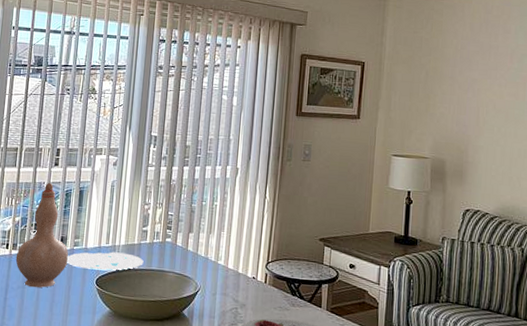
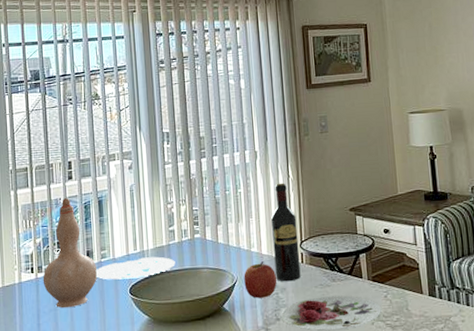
apple: none [206,275,239,311] -> present [244,261,277,299]
wine bottle: none [238,202,267,299] -> present [270,183,301,282]

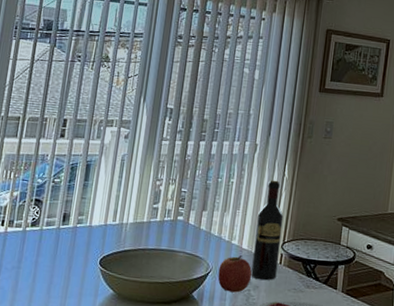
vase: present [42,197,98,309] -> none [11,154,71,269]
plate: present [96,256,175,280] -> none [69,230,153,250]

